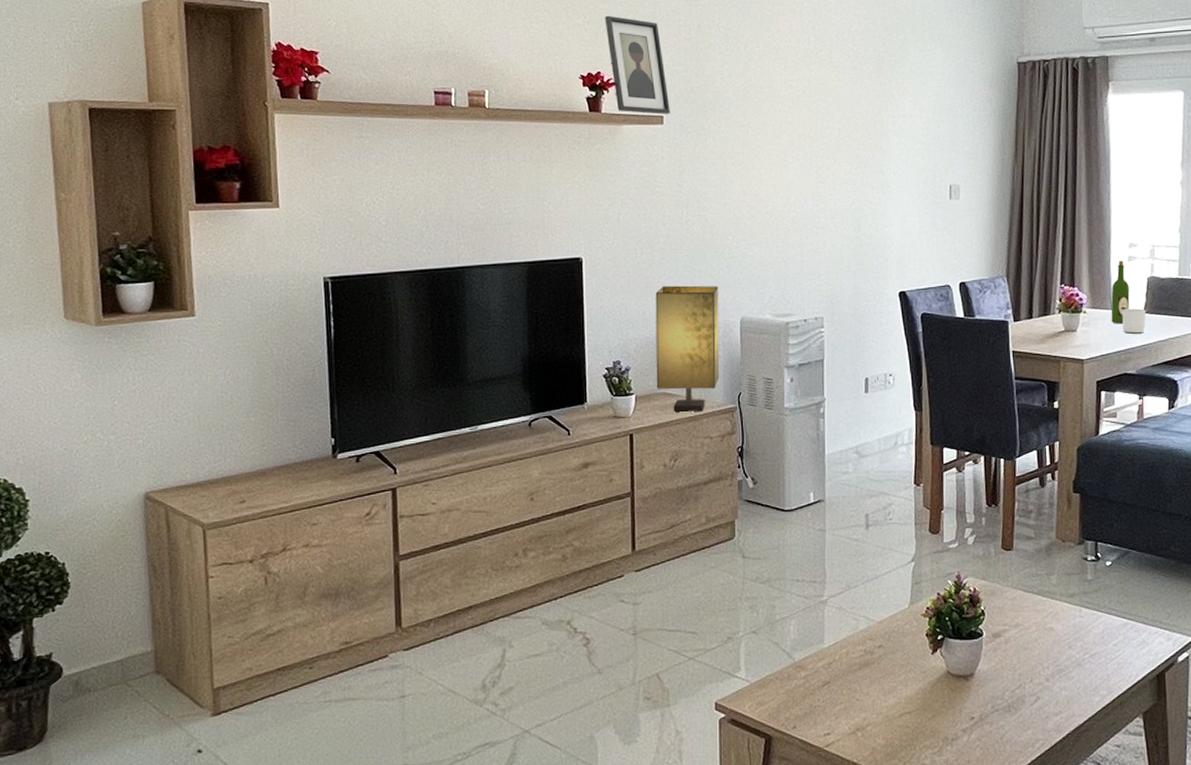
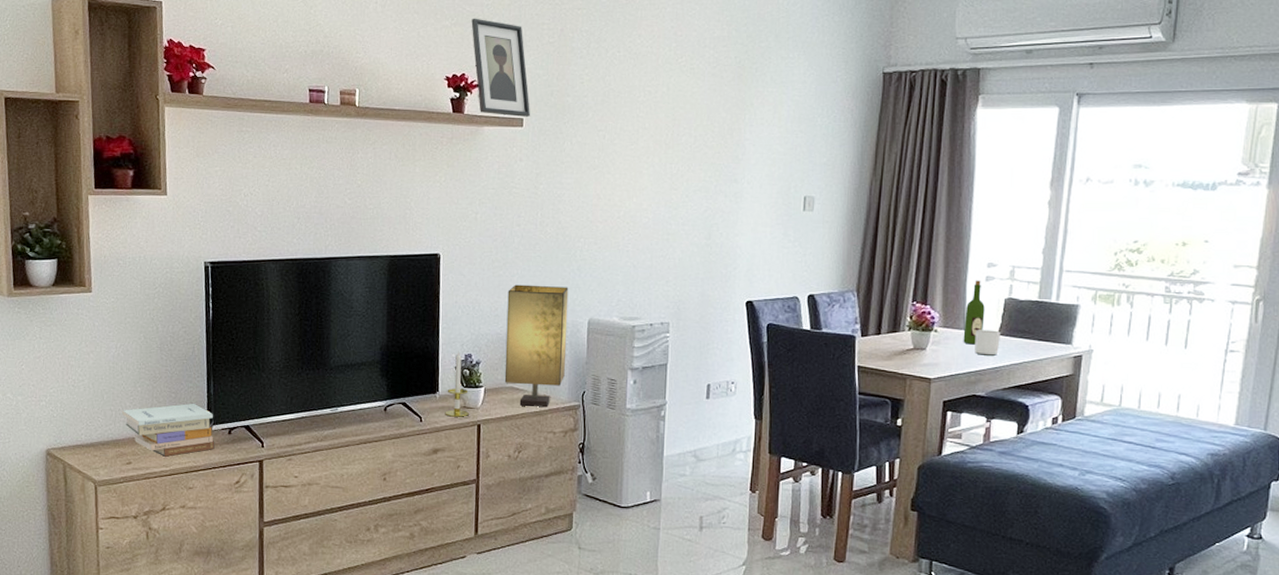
books: none [232,431,341,492] -> present [121,404,215,457]
candle: none [594,358,620,428] -> present [445,351,469,417]

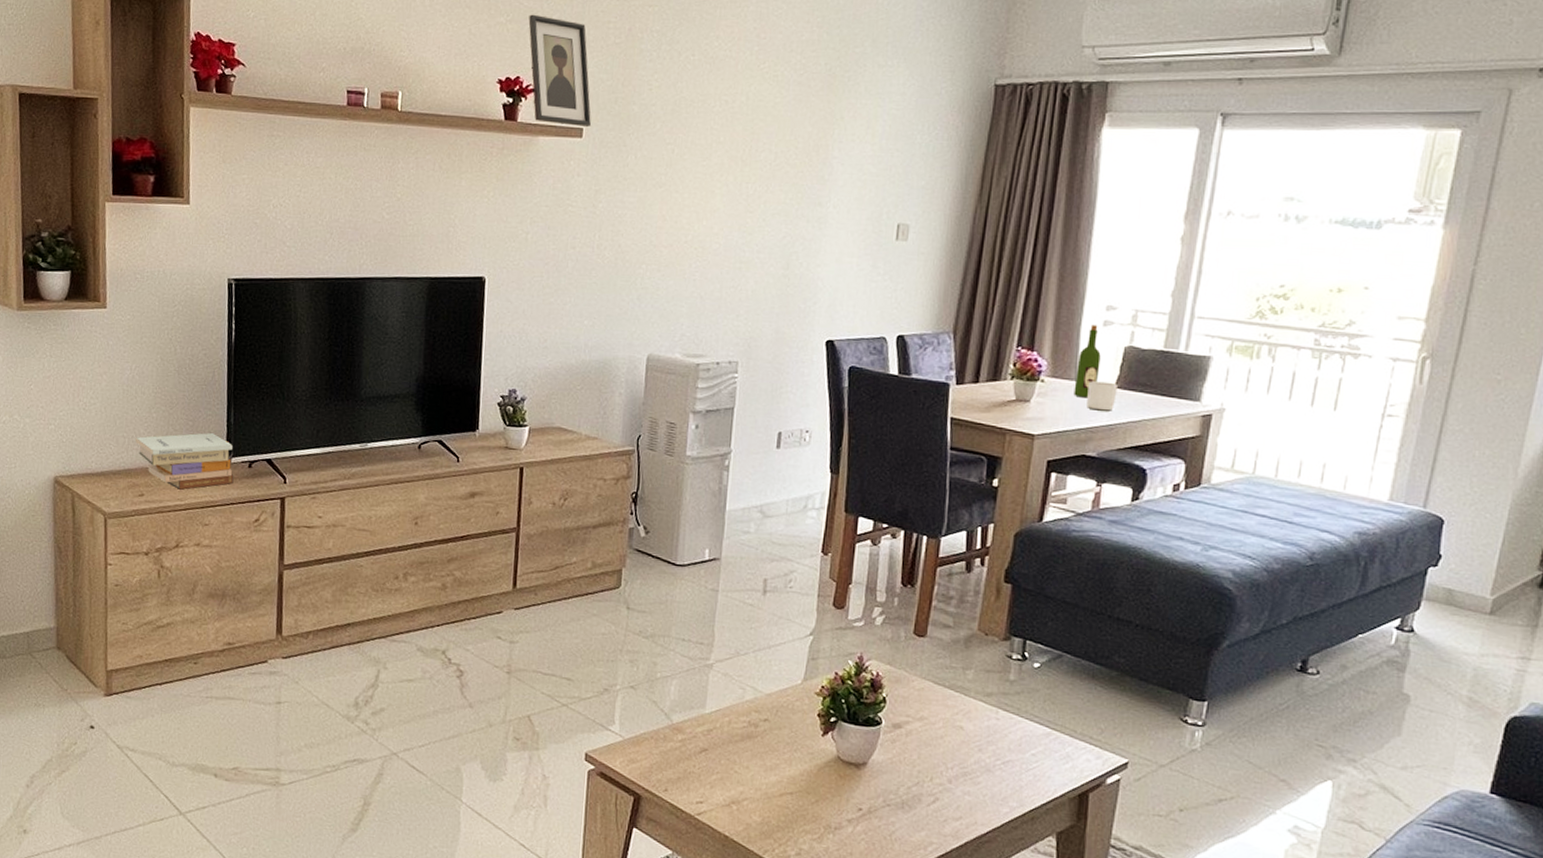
candle: present [445,351,469,417] -> none [484,385,512,459]
table lamp: present [504,284,569,408] -> none [551,314,627,452]

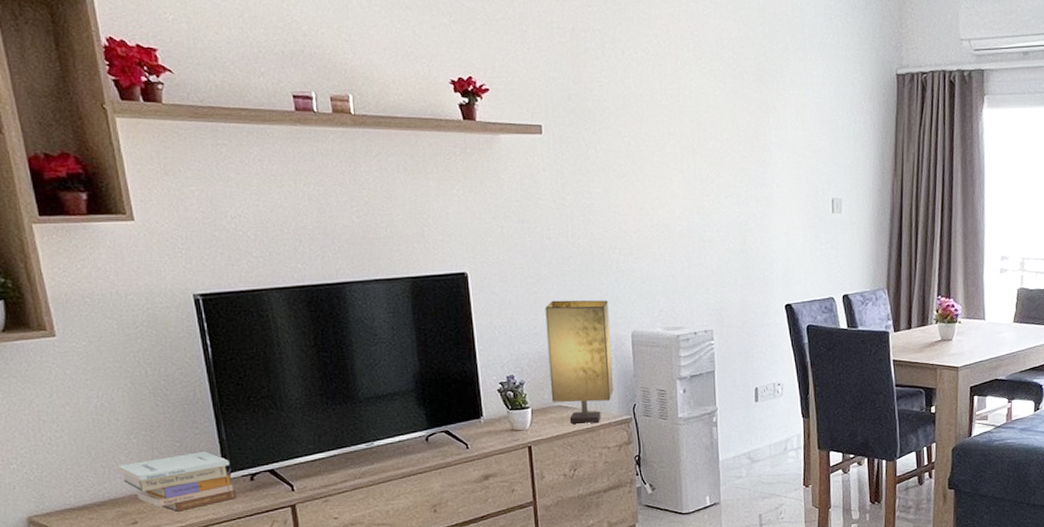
picture frame: present [528,14,591,127] -> none [472,15,548,123]
table lamp: none [551,314,627,452] -> present [545,300,613,424]
wine bottle: present [1074,325,1101,398] -> none [983,273,1001,333]
mug: present [1086,381,1117,411] -> none [994,318,1016,342]

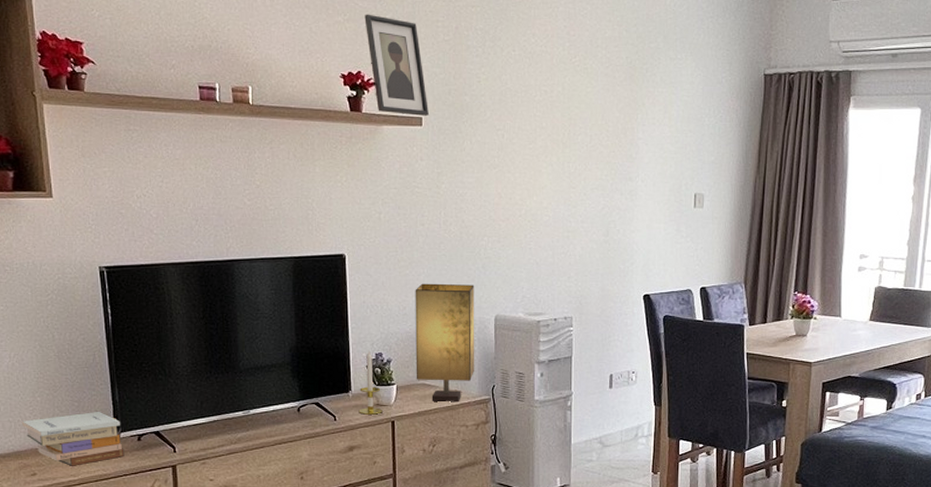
picture frame: none [472,15,548,123] -> present [364,14,429,116]
candle: none [491,373,518,441] -> present [358,350,383,415]

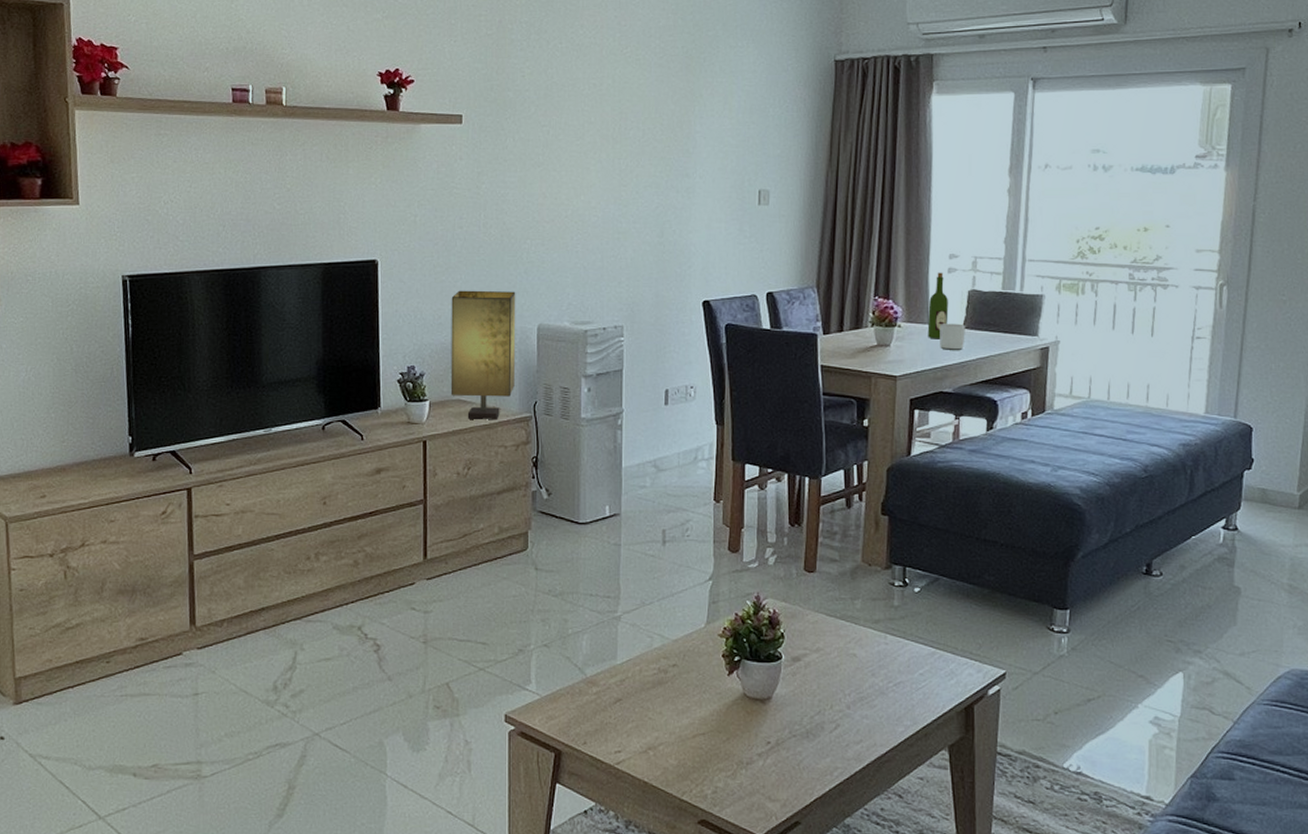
books: present [21,412,124,466] -> none [34,429,138,488]
candle: present [358,350,383,415] -> none [388,363,414,434]
picture frame: present [364,14,429,116] -> none [404,10,469,113]
wine bottle: none [839,271,858,330] -> present [927,272,949,339]
mug: none [849,316,871,340] -> present [939,323,965,350]

